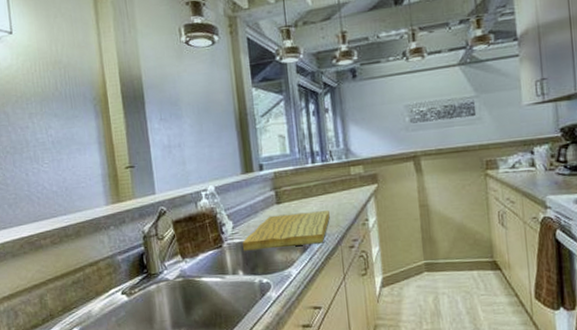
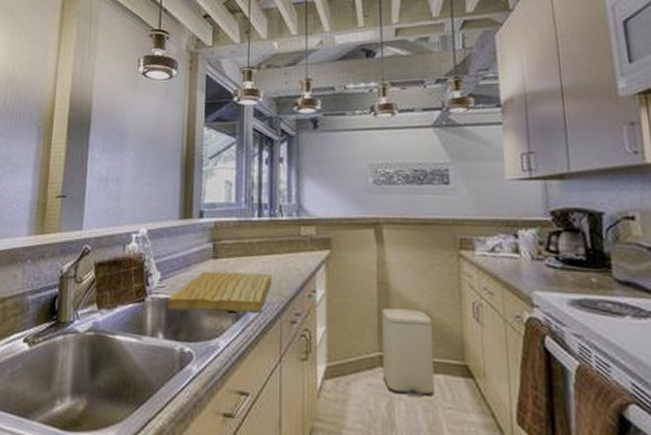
pedal bin: none [425,223,471,292] -> present [381,308,435,399]

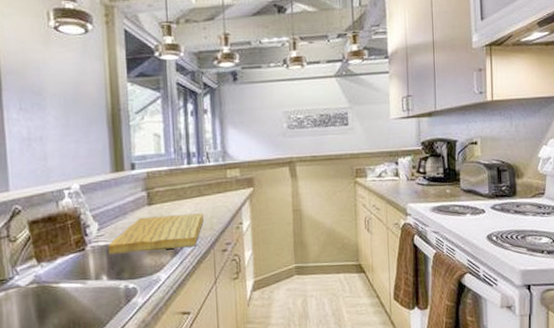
pedal bin: present [381,308,435,399] -> none [297,228,337,294]

